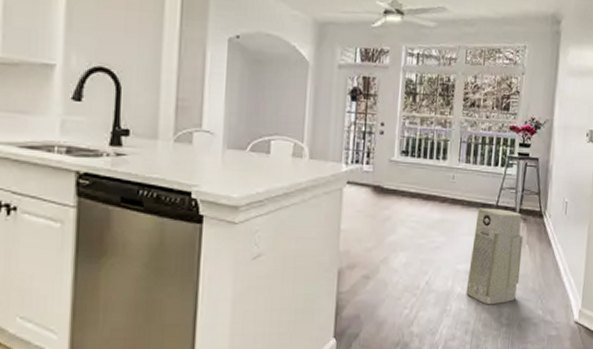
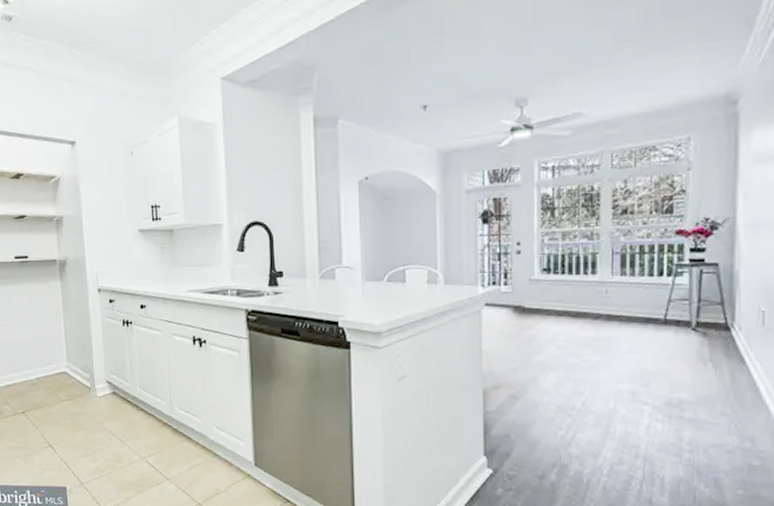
air purifier: present [466,207,523,305] -> none [632,322,704,429]

